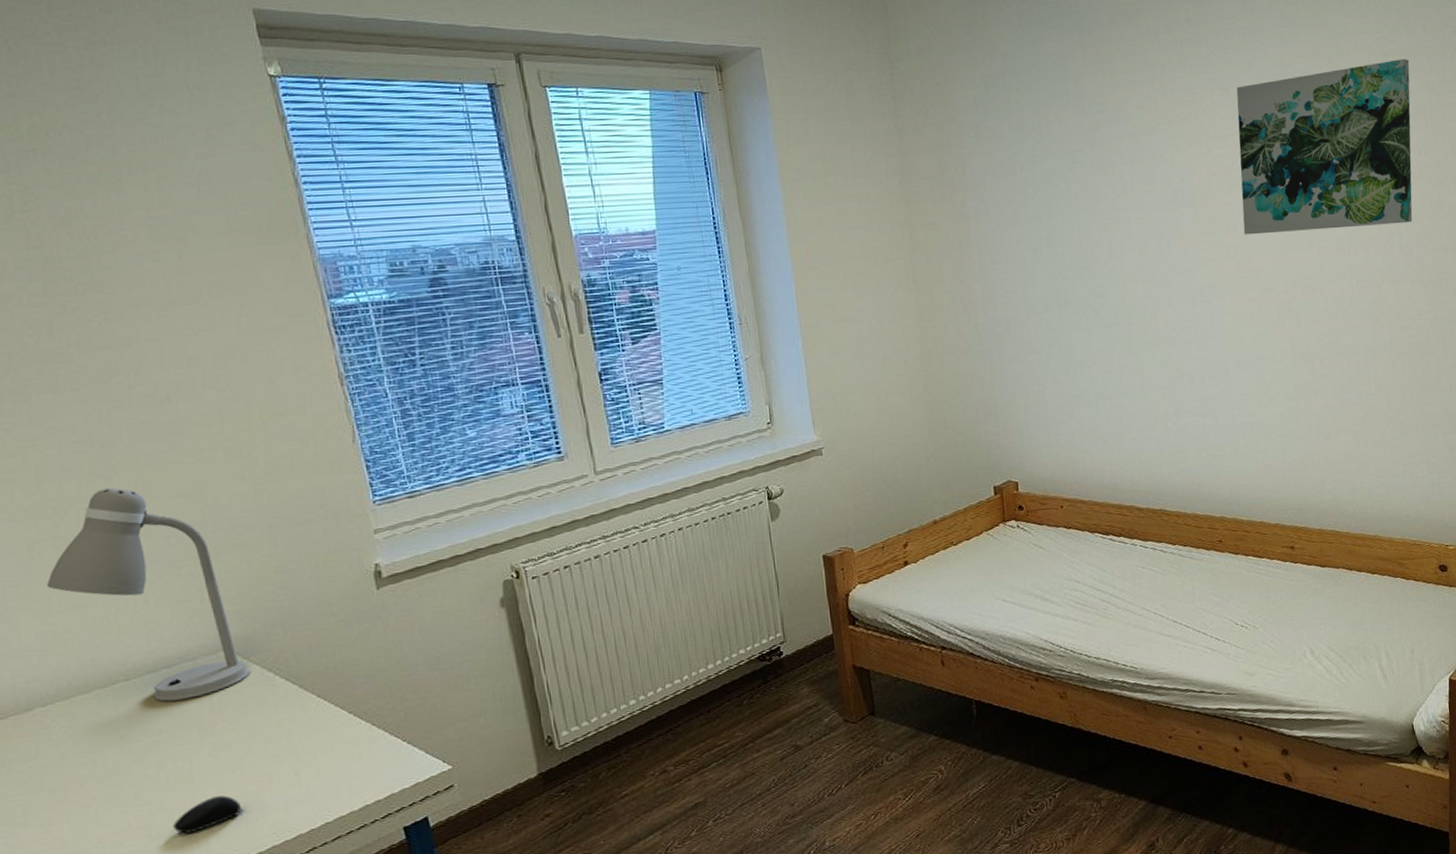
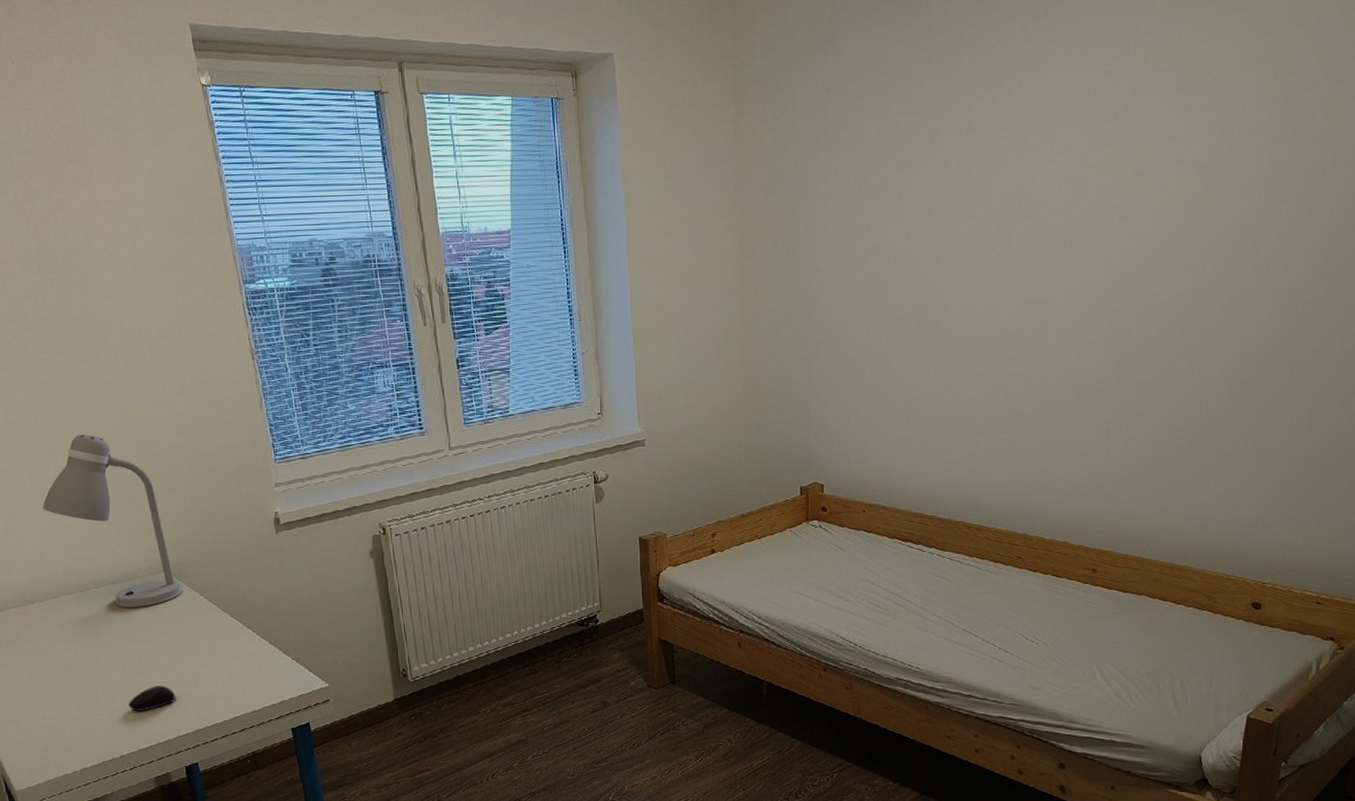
wall art: present [1236,58,1413,235] -> none [1081,56,1295,249]

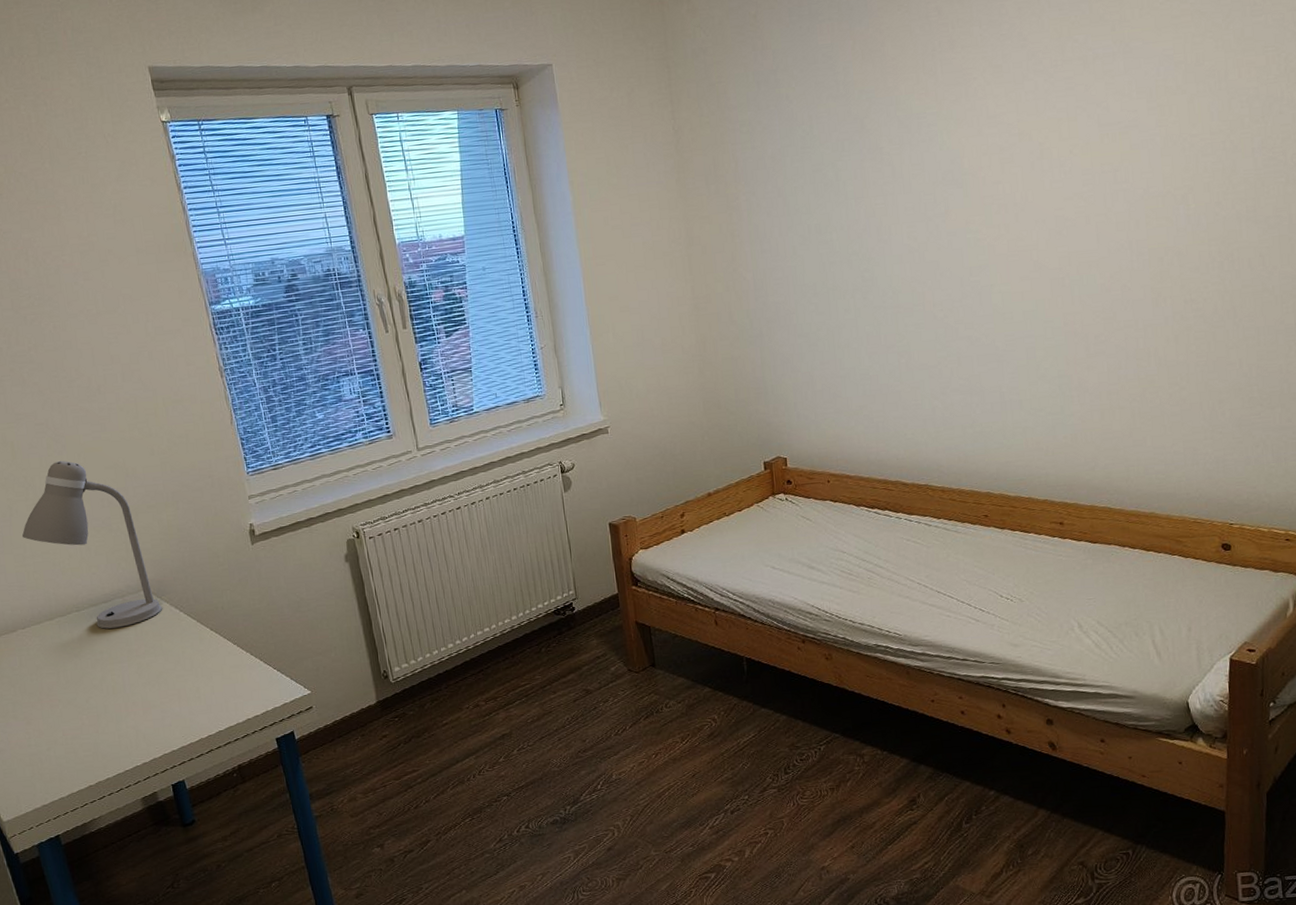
computer mouse: present [128,686,175,711] -> none [113,704,159,732]

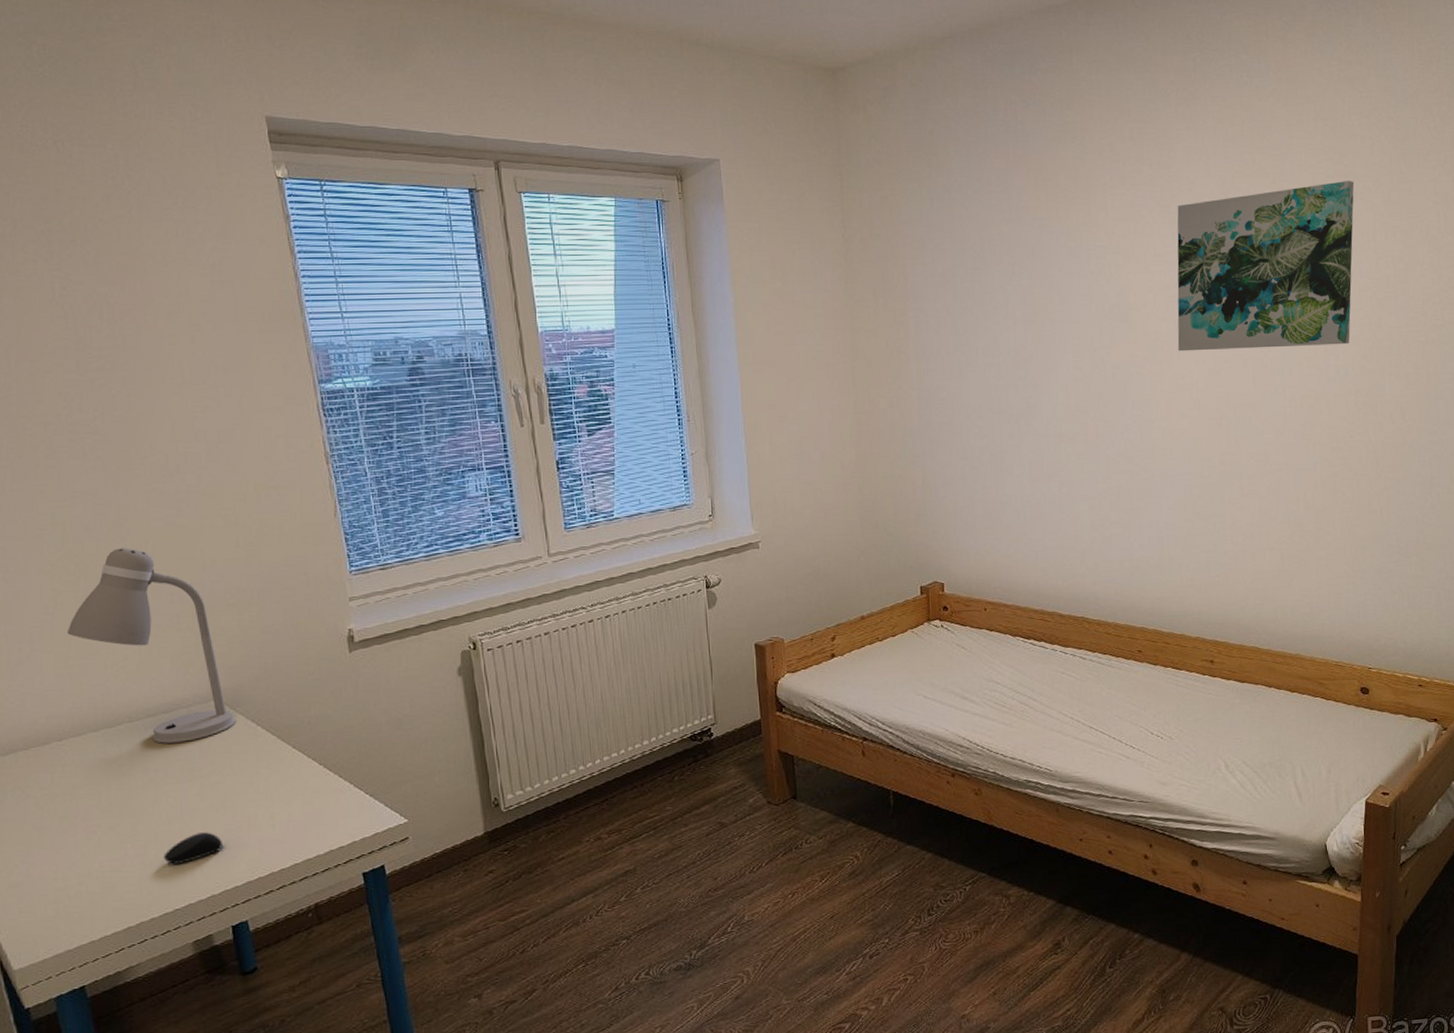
computer mouse: none [113,704,159,732] -> present [164,832,222,864]
wall art: none [1010,19,1203,214] -> present [1177,180,1355,352]

